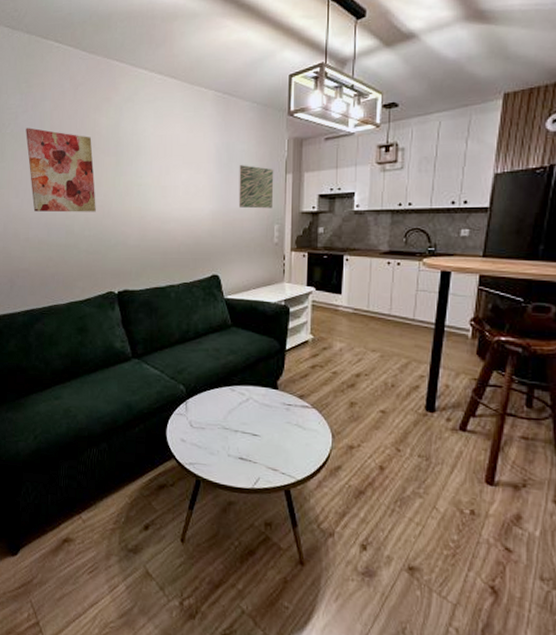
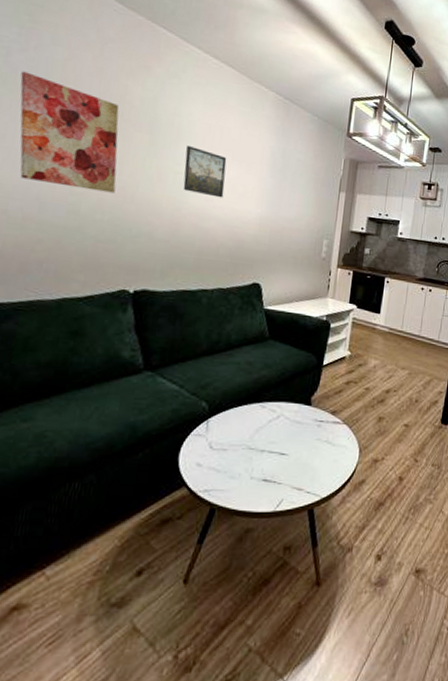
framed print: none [145,159,179,201] -> present [183,146,227,198]
wall art: present [238,165,274,209] -> none [289,174,329,223]

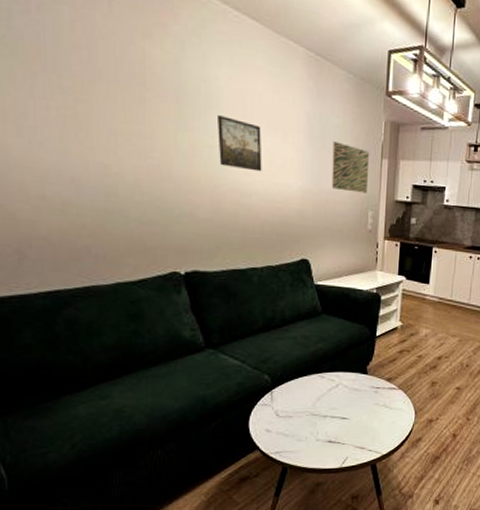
wall art: present [20,71,119,194] -> none [28,37,150,172]
wall art: none [289,174,329,223] -> present [331,141,370,194]

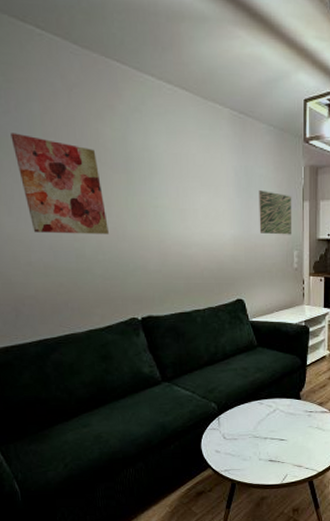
wall art: none [28,37,150,172] -> present [10,133,109,235]
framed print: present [218,115,262,172] -> none [160,179,199,225]

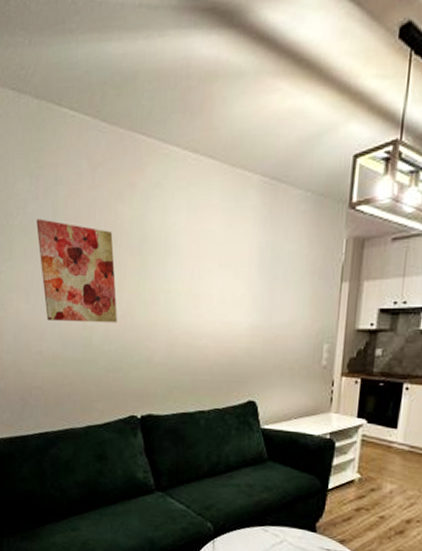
wall art: present [258,190,292,235] -> none [282,270,328,324]

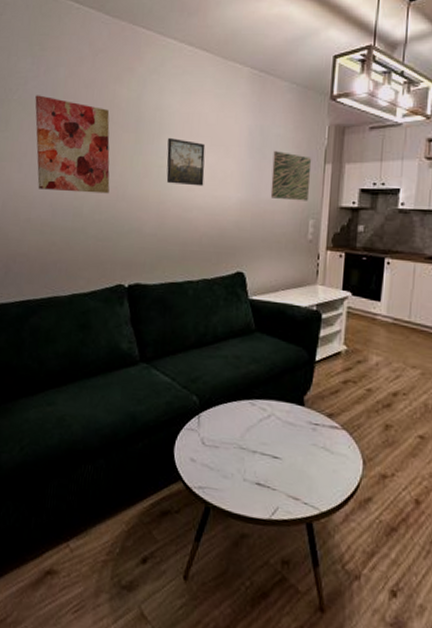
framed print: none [174,260,214,312] -> present [166,138,206,187]
wall art: none [282,270,328,324] -> present [270,151,312,201]

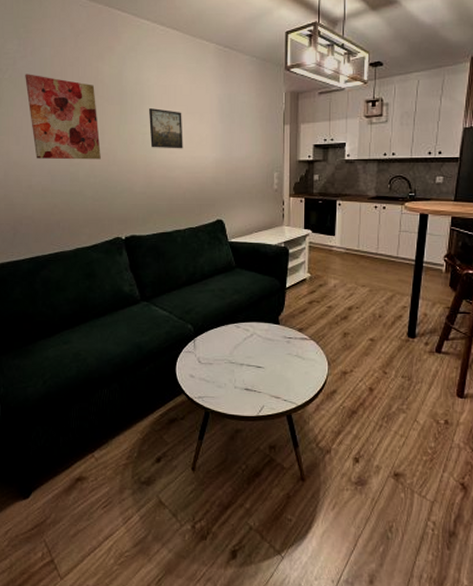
wall art: present [270,151,312,201] -> none [240,116,273,157]

